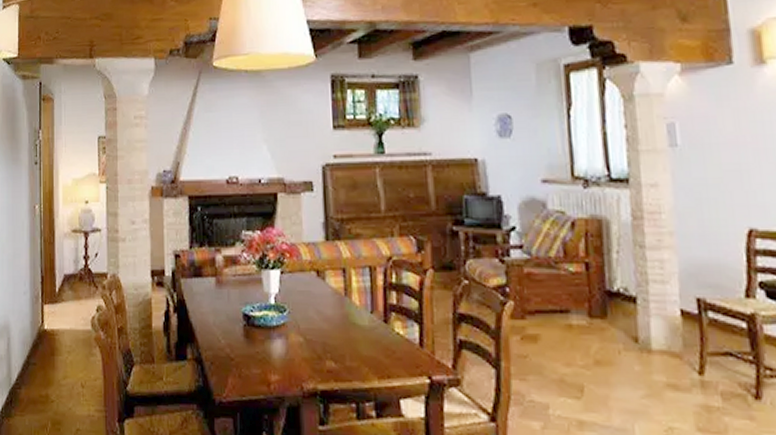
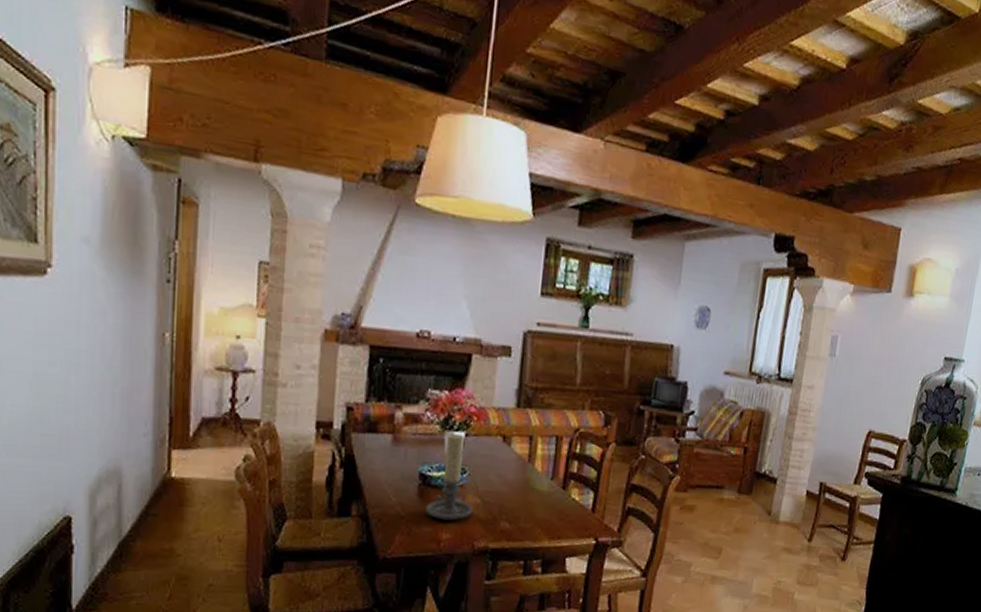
candle holder: none [253,272,298,361] -> present [426,433,474,521]

